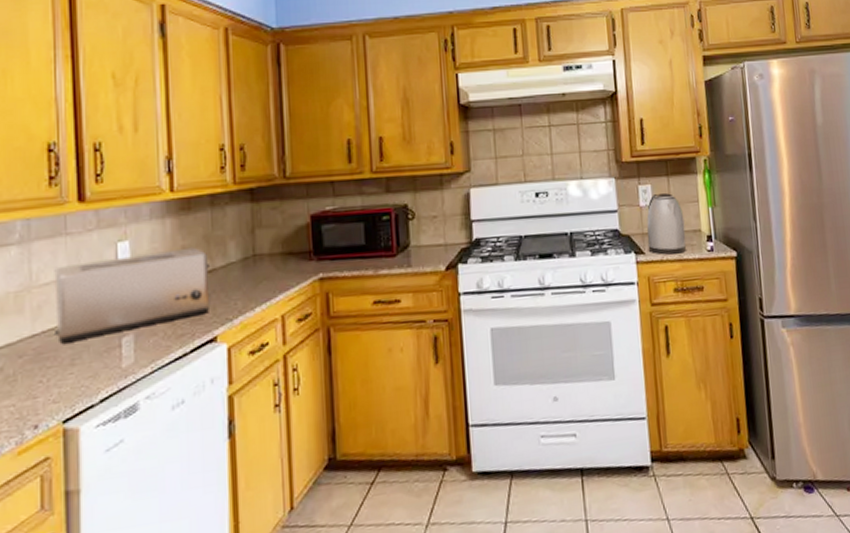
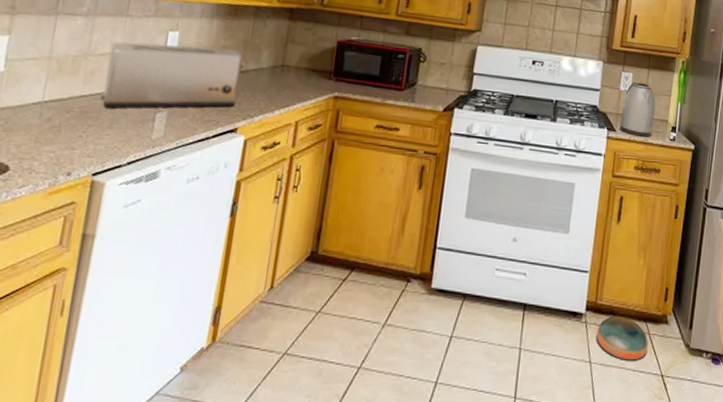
pet bowl: none [668,460,730,510] -> present [596,316,648,361]

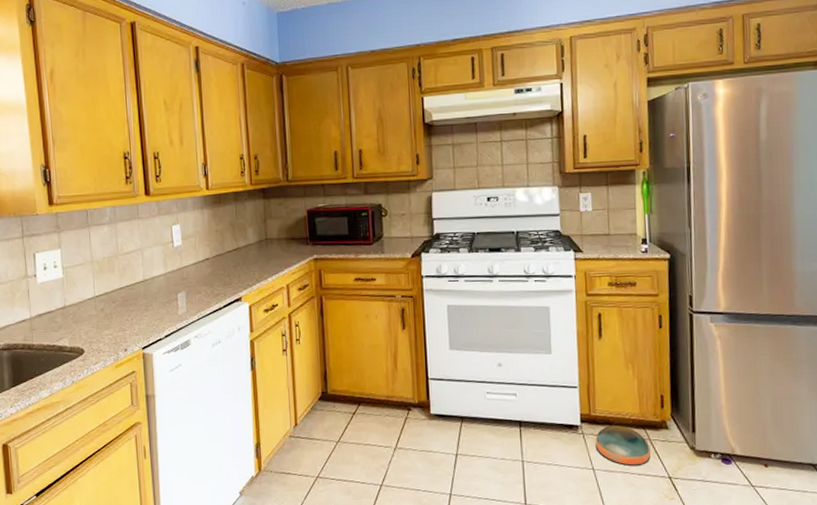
toaster: present [101,41,243,109] -> none [132,231,237,295]
kettle: present [619,82,656,137] -> none [585,201,622,254]

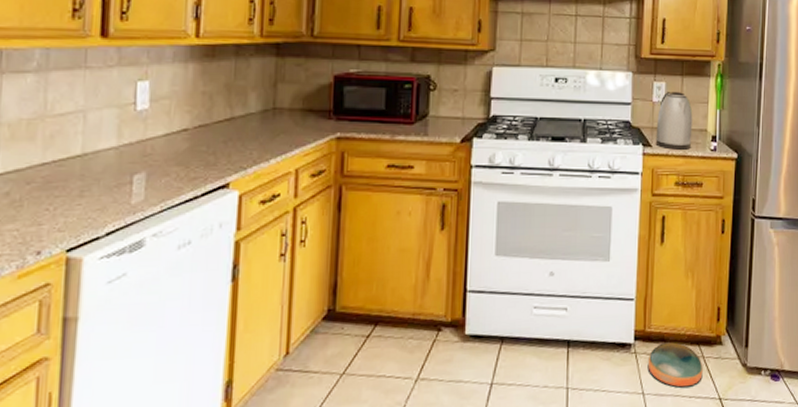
kettle: none [585,201,622,254] -> present [655,92,693,150]

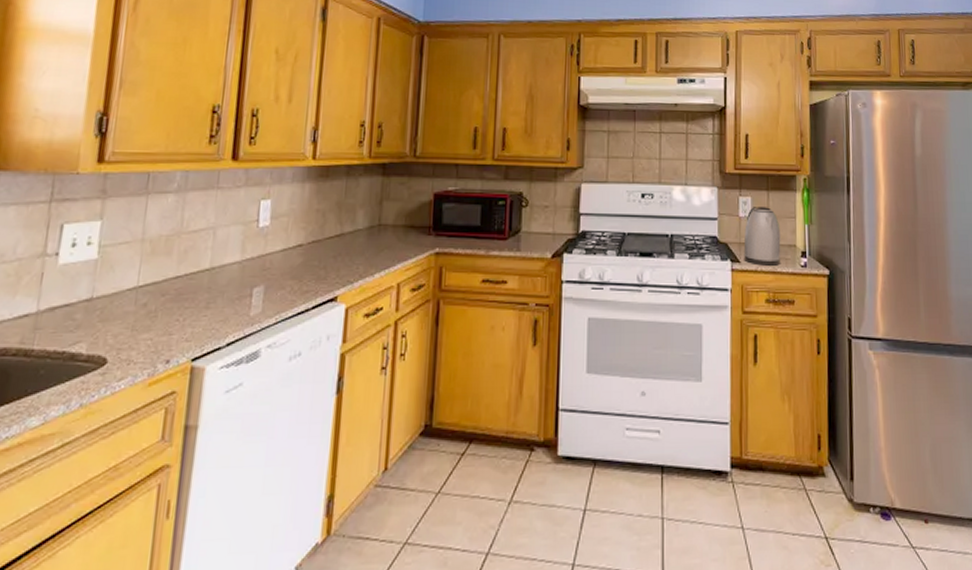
pet bowl: present [647,342,703,388] -> none [746,472,806,523]

